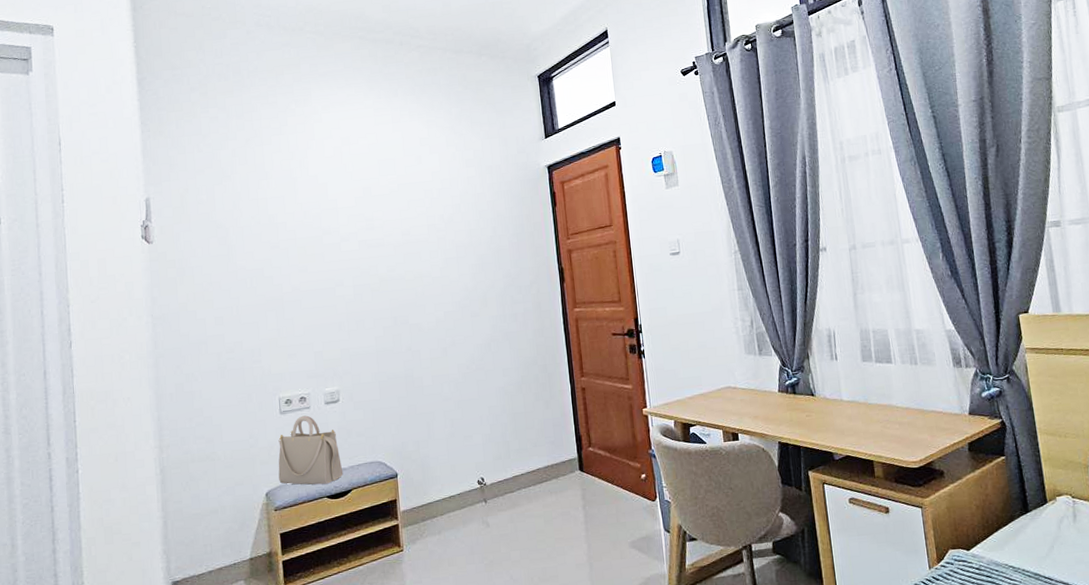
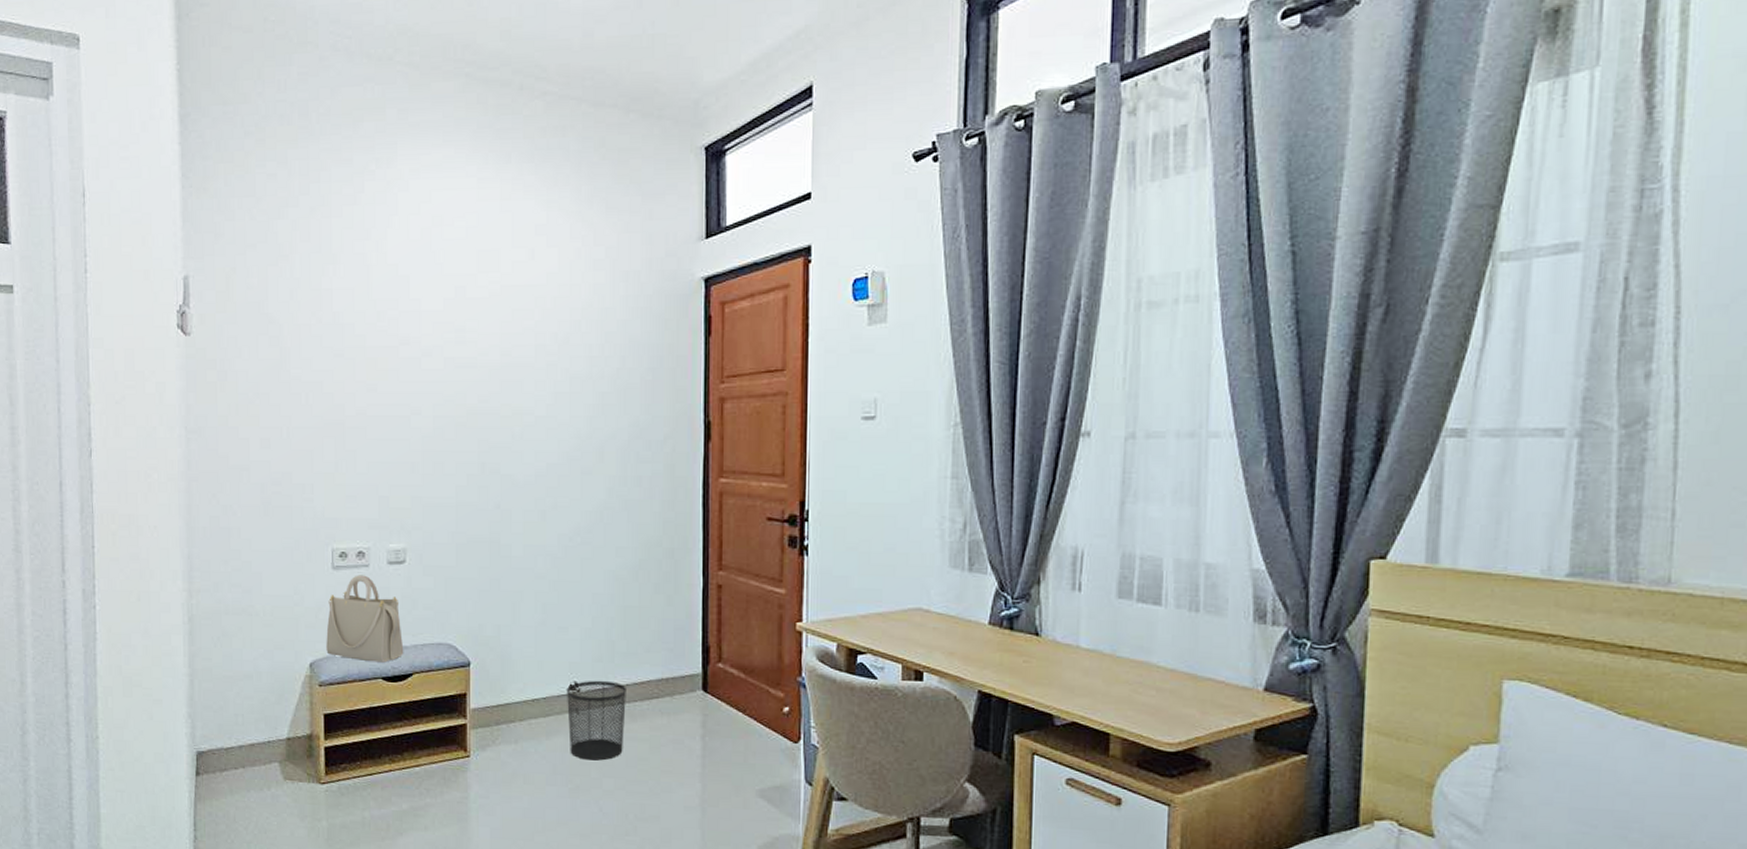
waste bin: none [475,473,524,539] -> present [566,680,628,761]

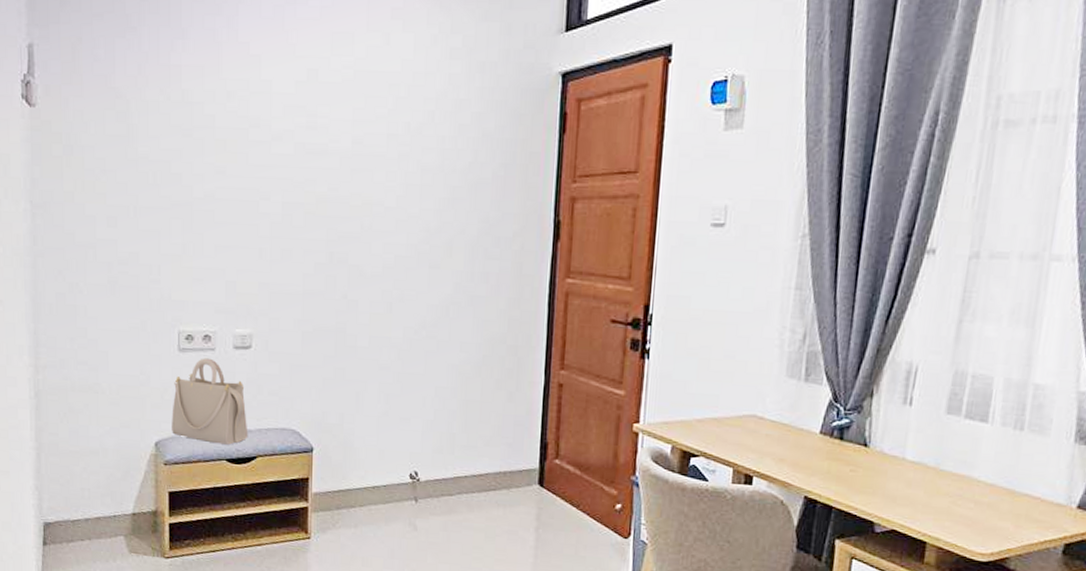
waste bin: present [566,680,628,761] -> none [406,470,466,547]

